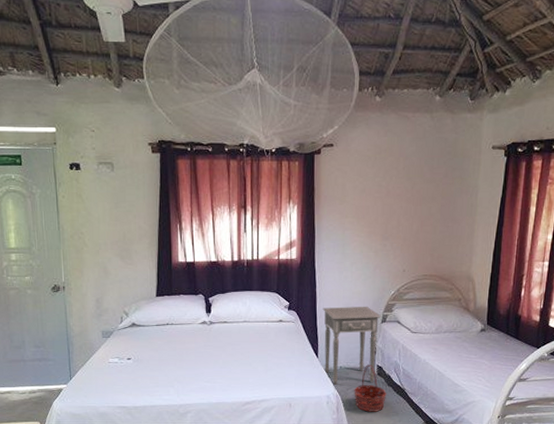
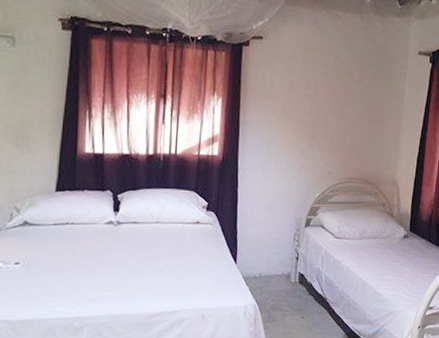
side table: present [323,306,381,385] -> none [243,208,305,294]
basket: present [354,365,387,412] -> none [273,272,308,324]

